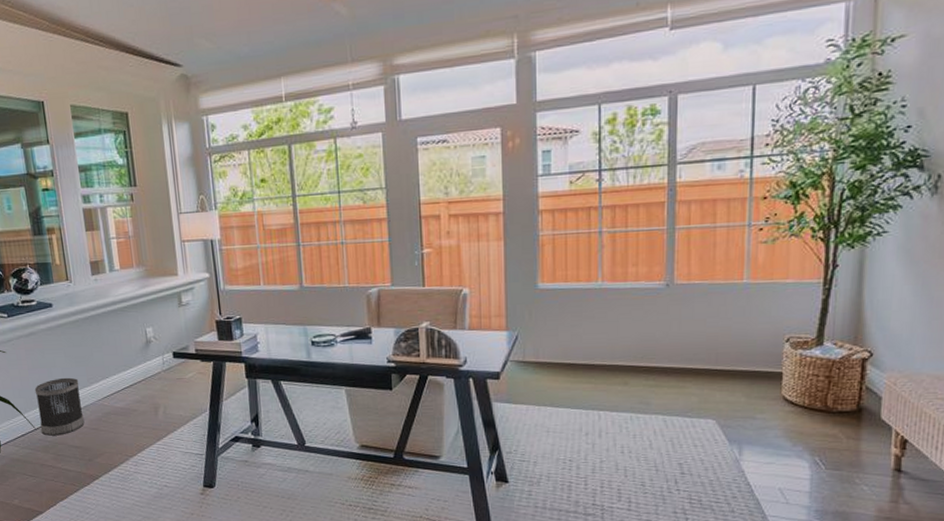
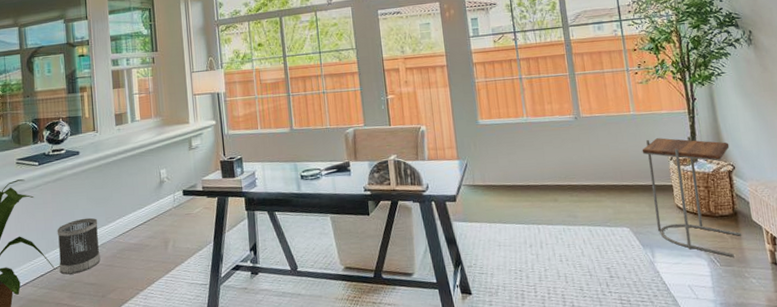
side table: none [749,313,872,460] -> present [642,136,742,257]

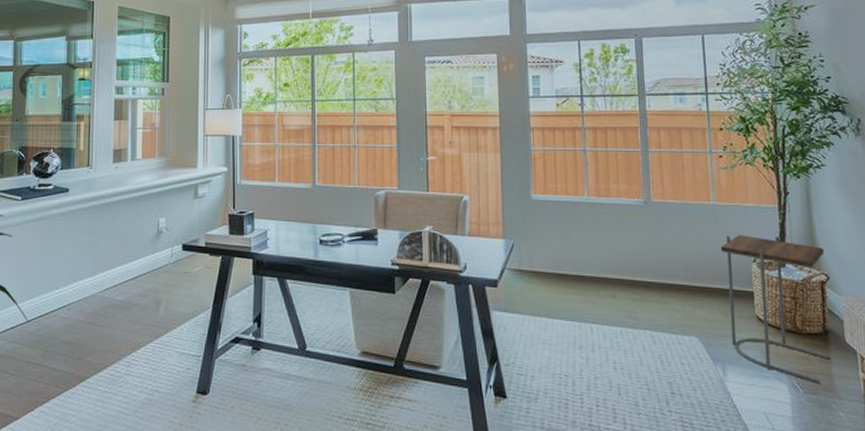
wastebasket: present [57,217,101,275] -> none [33,266,82,329]

